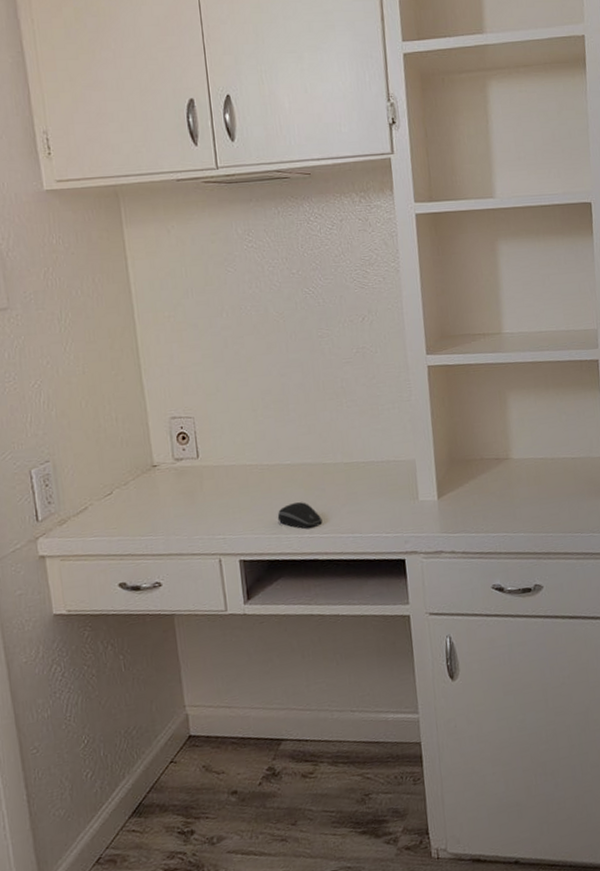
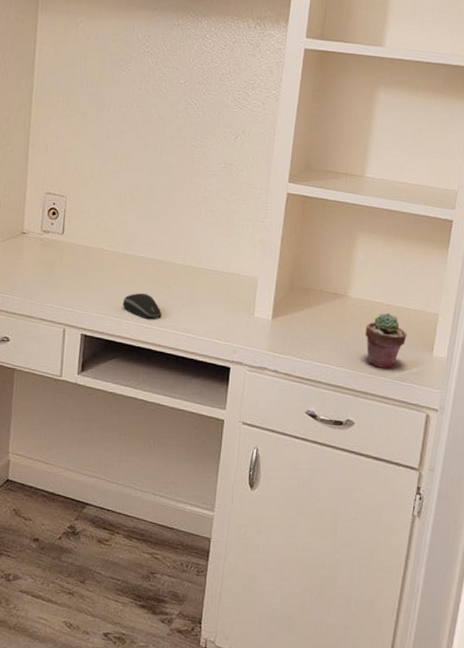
potted succulent: none [534,467,577,526] -> present [365,313,407,369]

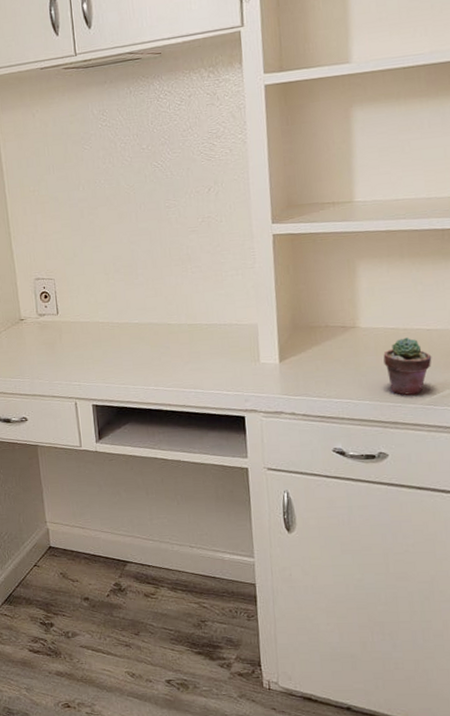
computer mouse: present [122,293,162,320] -> none [126,357,167,382]

